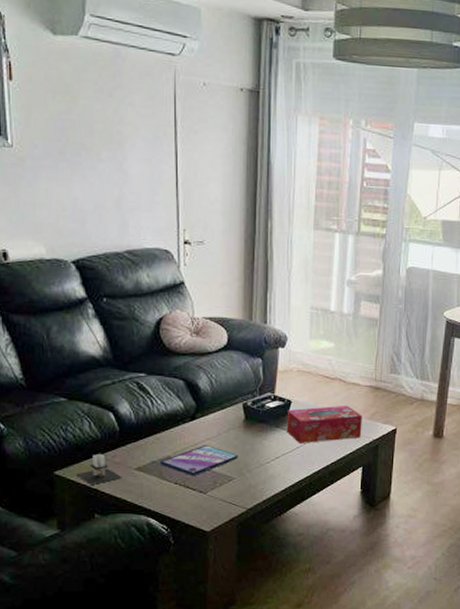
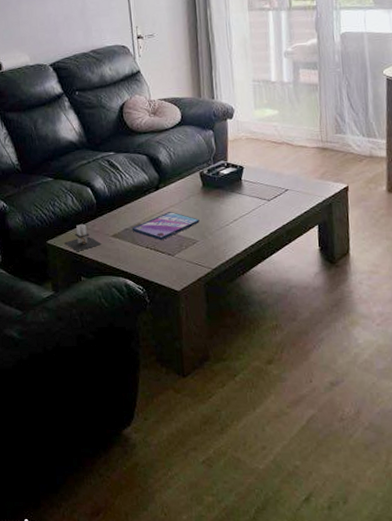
tissue box: present [286,405,362,443] -> none [240,167,314,206]

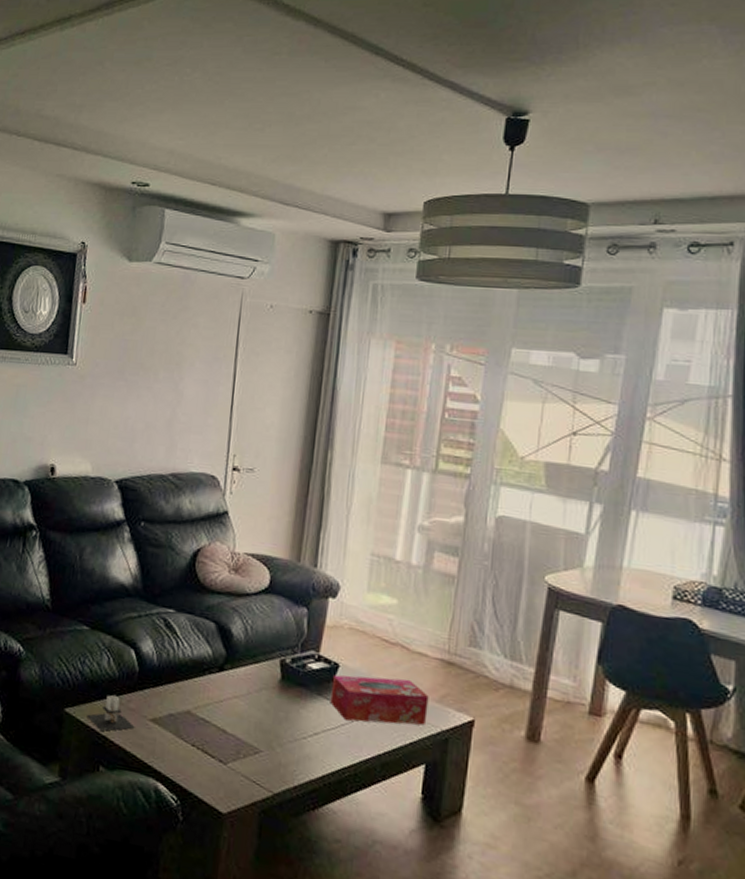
video game case: present [131,211,200,241] -> none [177,702,269,741]
tissue box: none [240,167,314,206] -> present [330,674,429,726]

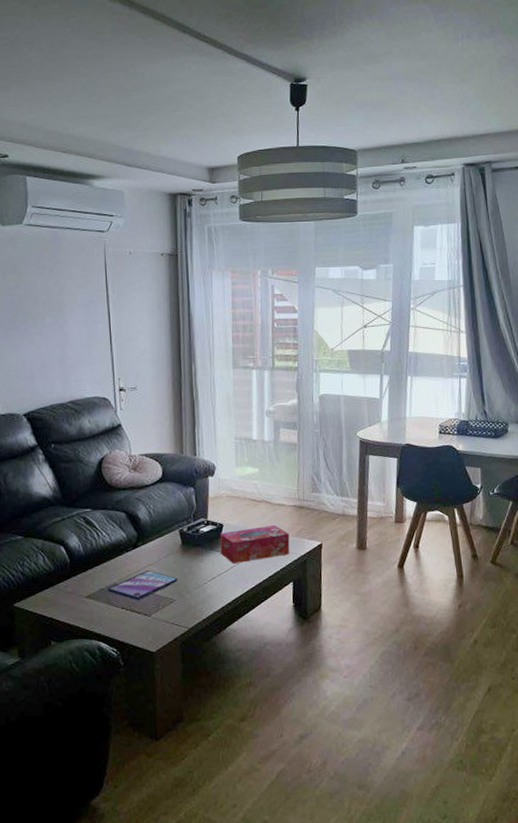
candle: present [87,694,135,731] -> none [33,584,74,614]
video game case: none [177,702,269,741] -> present [107,570,178,601]

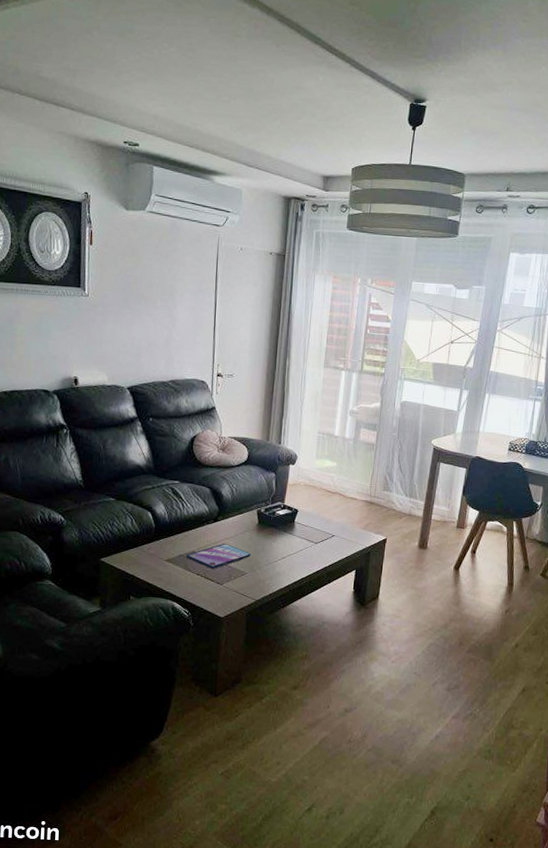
tissue box: present [219,524,290,563] -> none [292,516,358,547]

